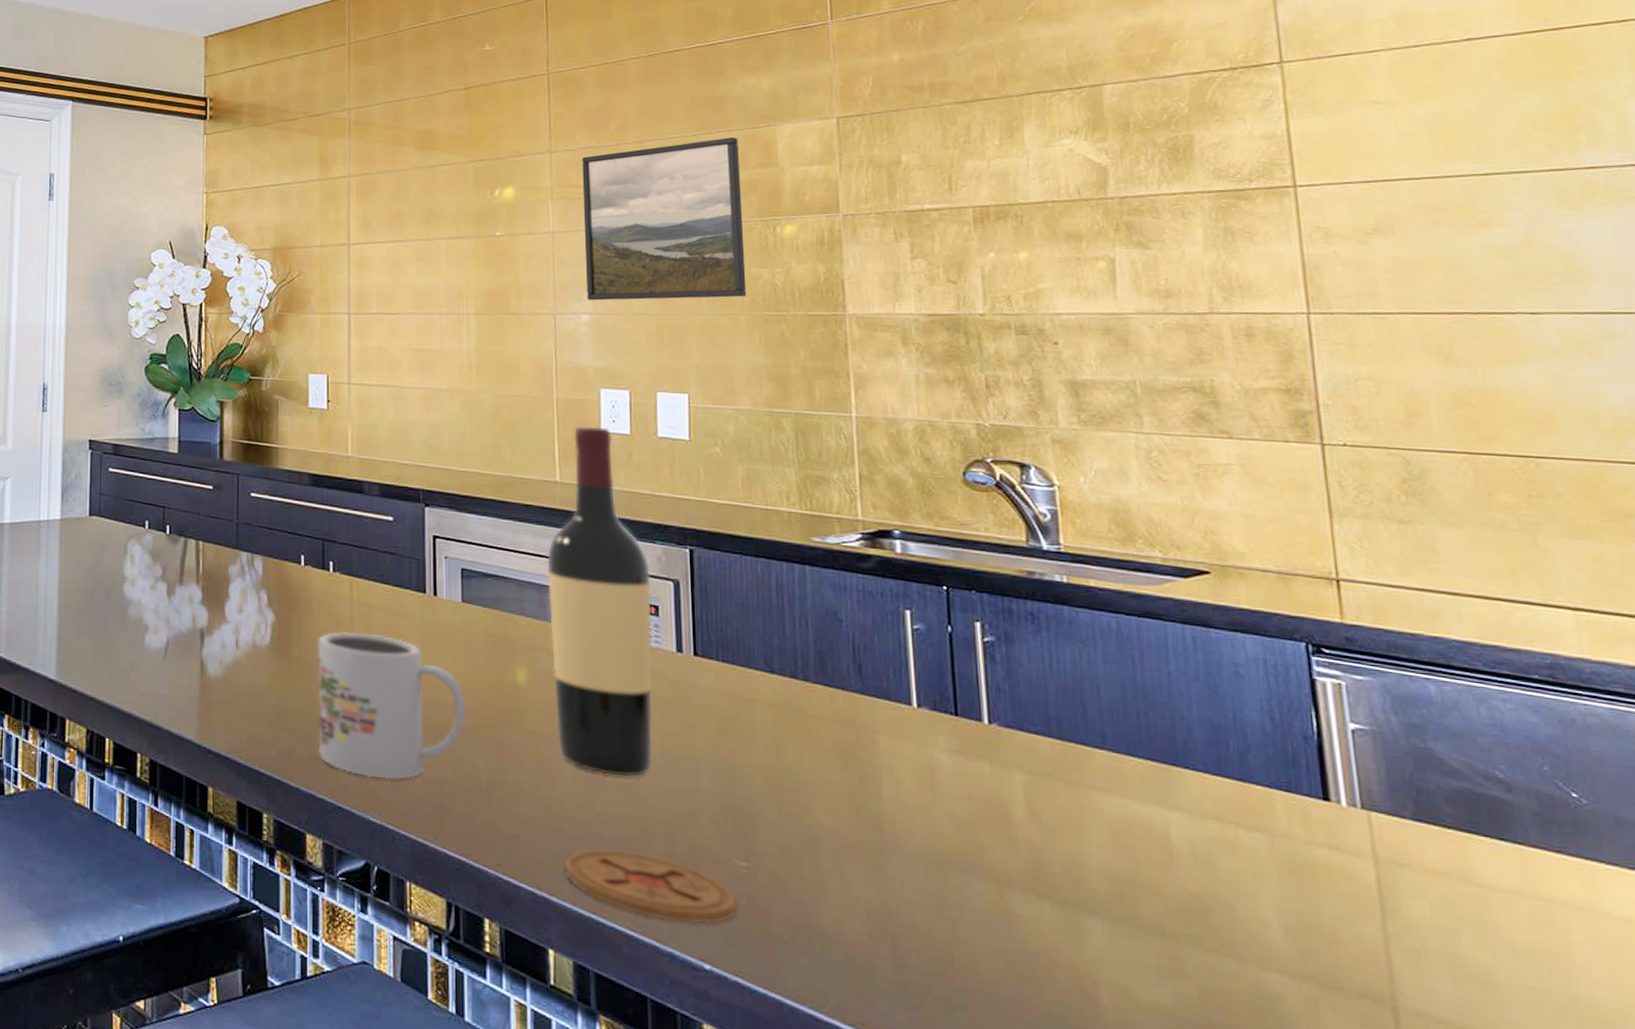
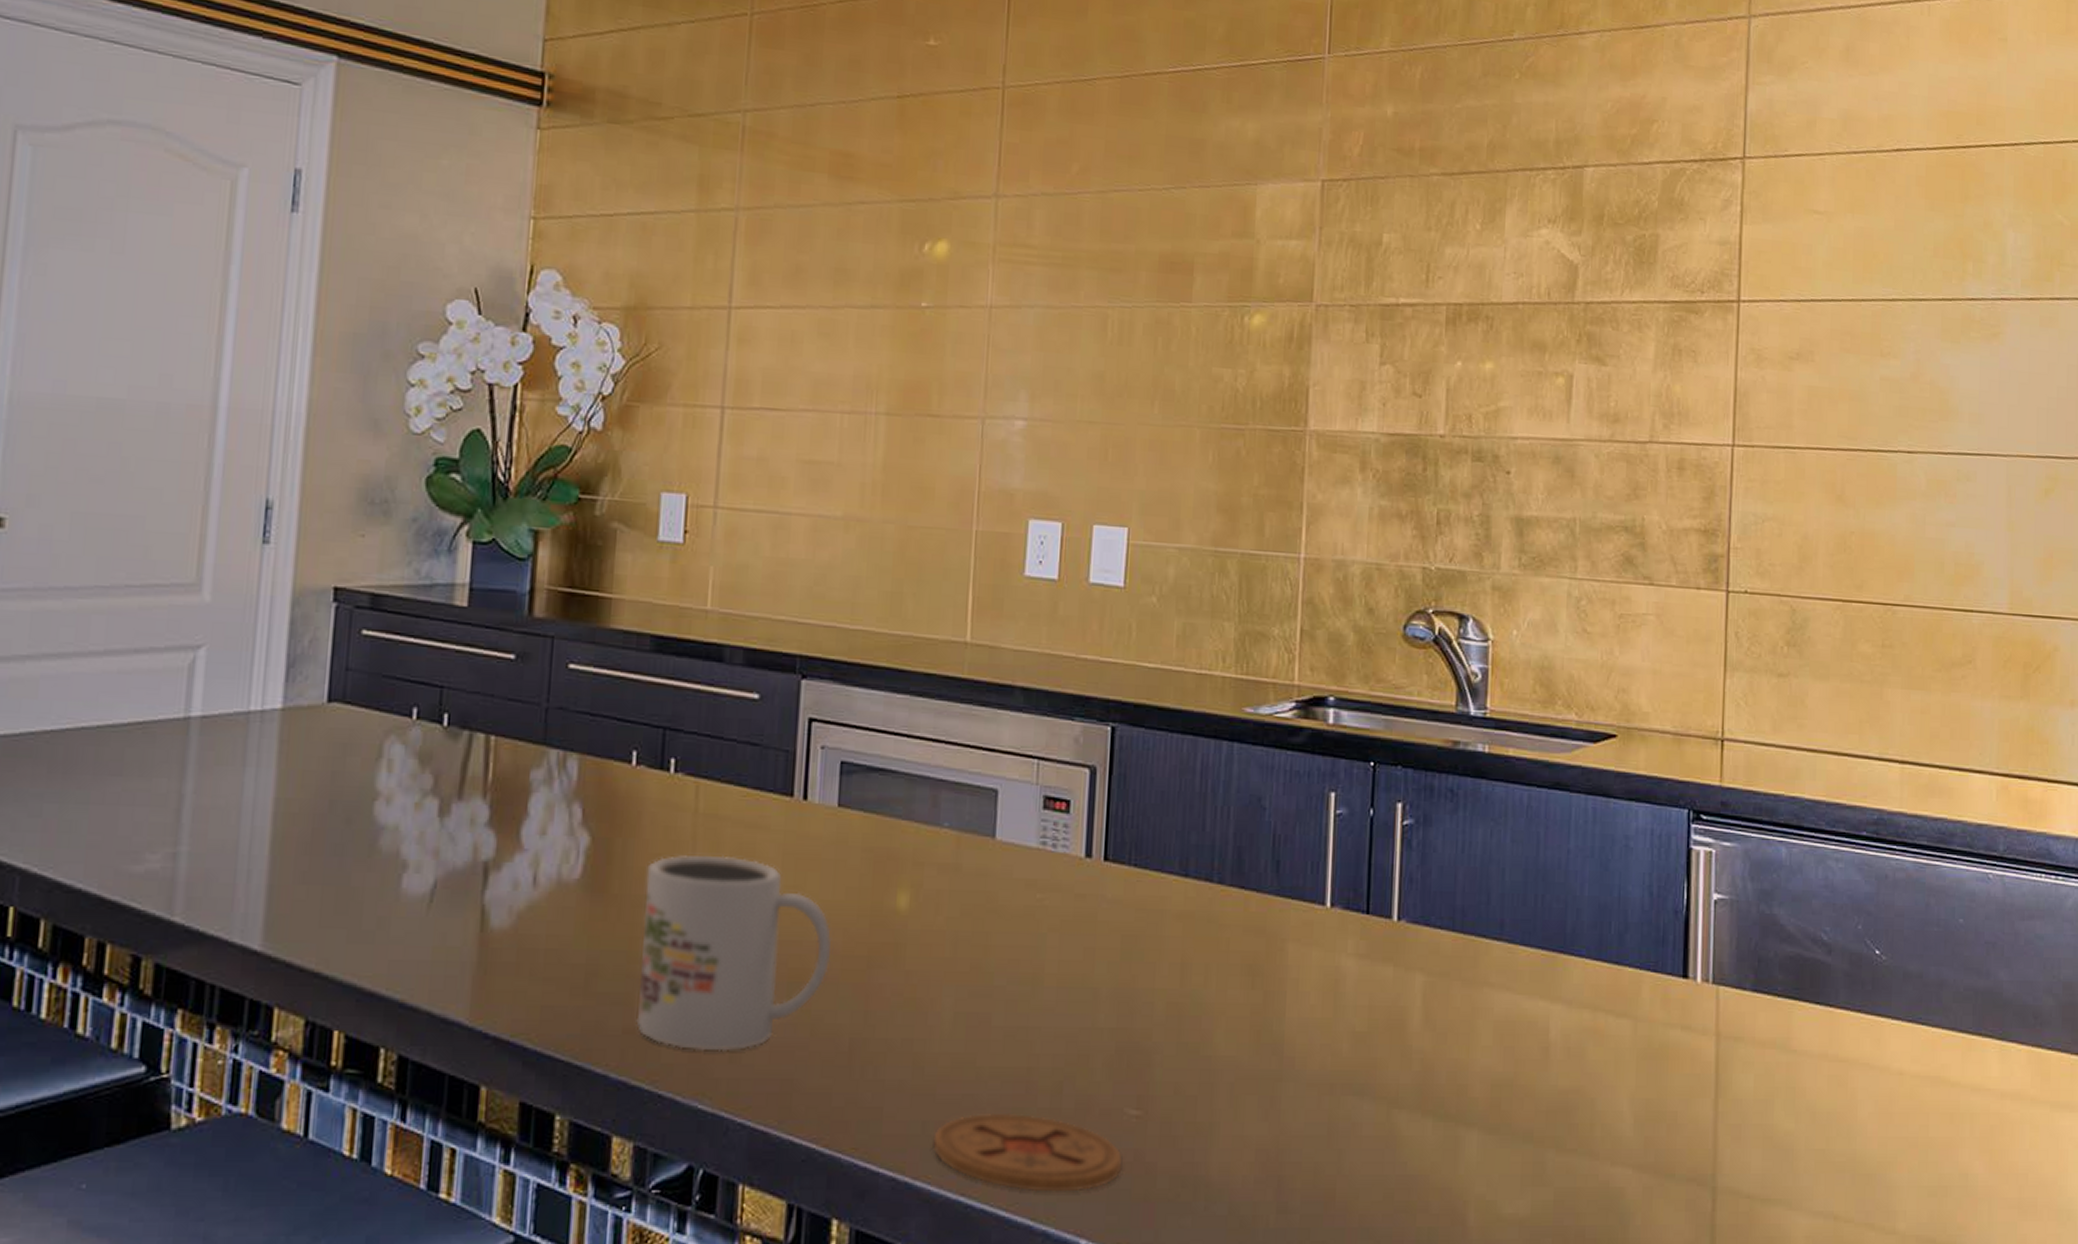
wine bottle: present [547,426,653,777] -> none [939,568,1065,1019]
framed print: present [582,138,747,301] -> none [1024,195,1214,405]

